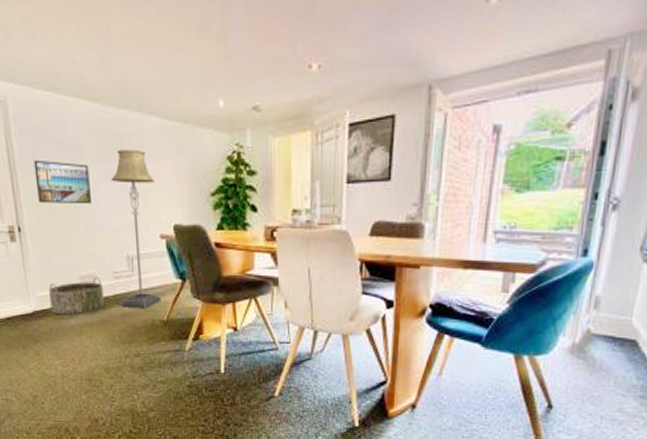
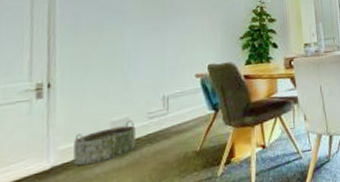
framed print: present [34,159,91,205] -> none [75,22,131,60]
floor lamp: present [110,149,162,309] -> none [151,9,195,146]

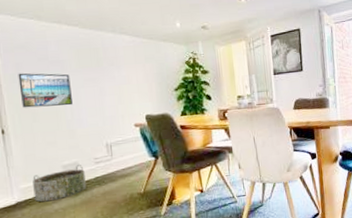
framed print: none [75,22,131,60] -> present [18,73,73,108]

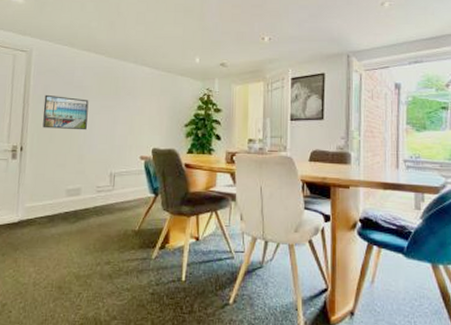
basket: present [32,164,86,202] -> none [35,190,86,225]

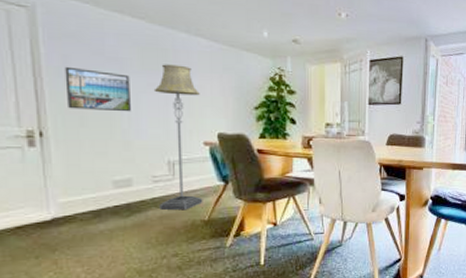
floor lamp: none [99,90,141,220] -> present [153,64,203,211]

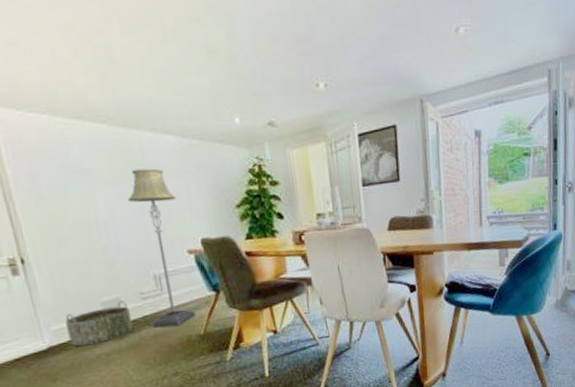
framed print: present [65,66,131,112] -> none [34,185,108,231]
basket: none [75,181,140,221] -> present [65,300,133,347]

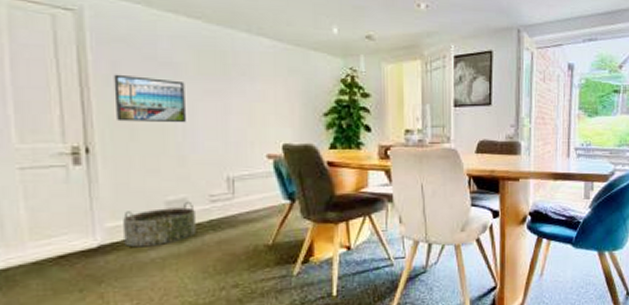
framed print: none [34,185,108,231] -> present [114,74,186,123]
floor lamp: present [127,168,196,328] -> none [211,68,267,234]

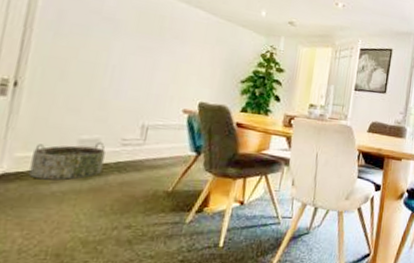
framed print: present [114,74,186,123] -> none [51,21,122,72]

